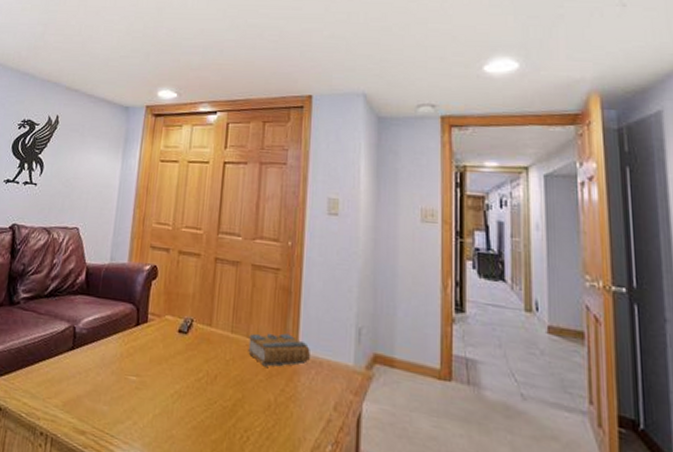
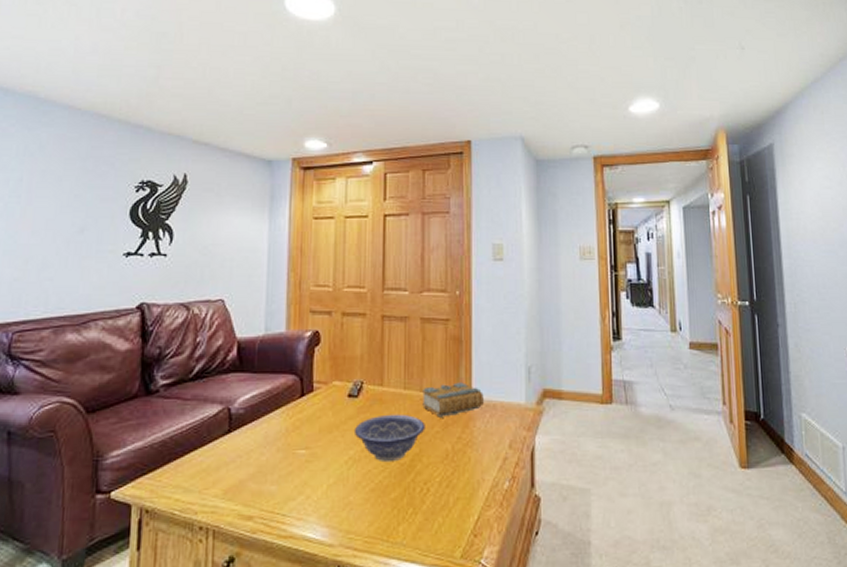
decorative bowl: none [181,355,250,403] -> present [353,414,425,463]

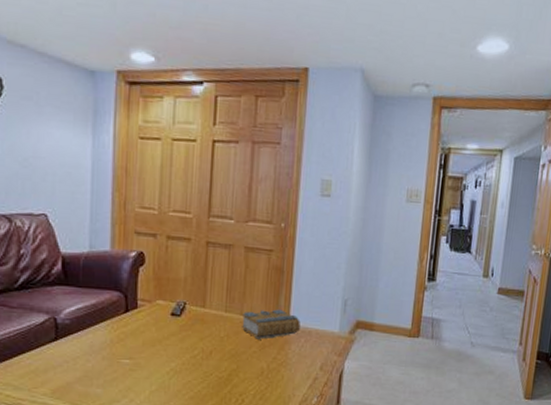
decorative bowl: present [353,414,425,463] -> none [175,333,244,376]

